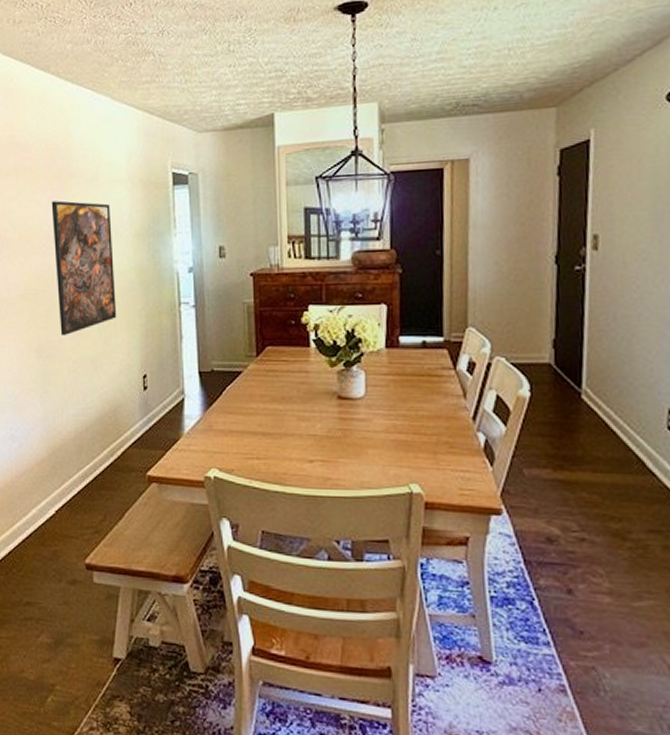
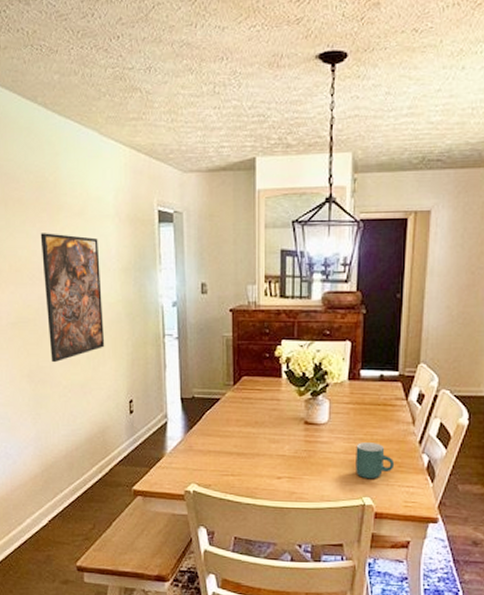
mug: none [398,419,445,463] -> present [356,442,395,479]

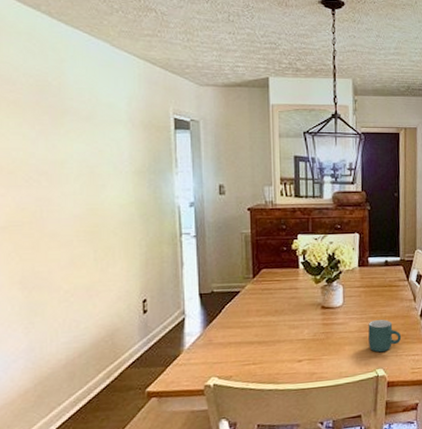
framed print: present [40,233,105,363] -> none [40,135,115,267]

